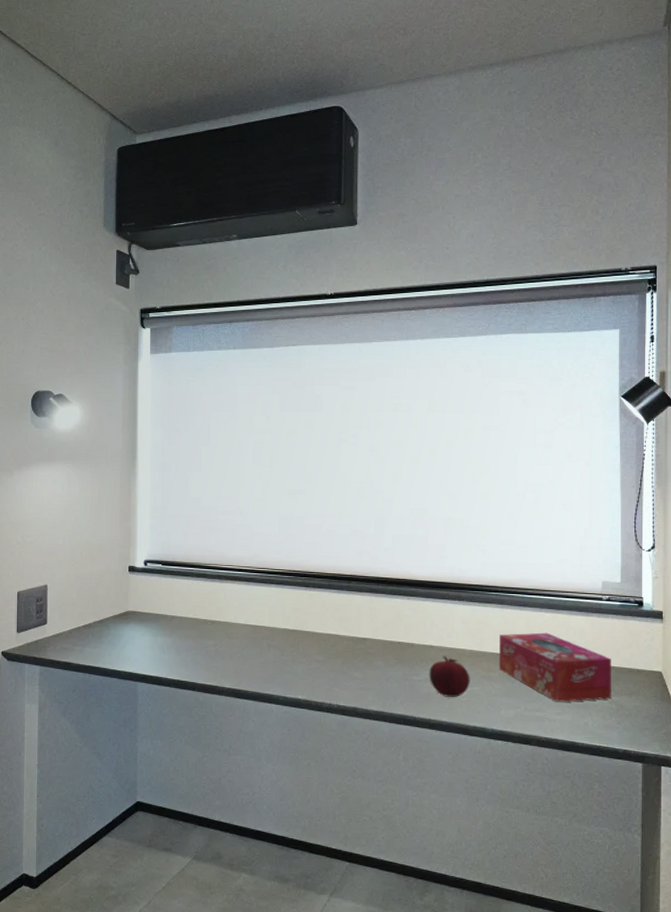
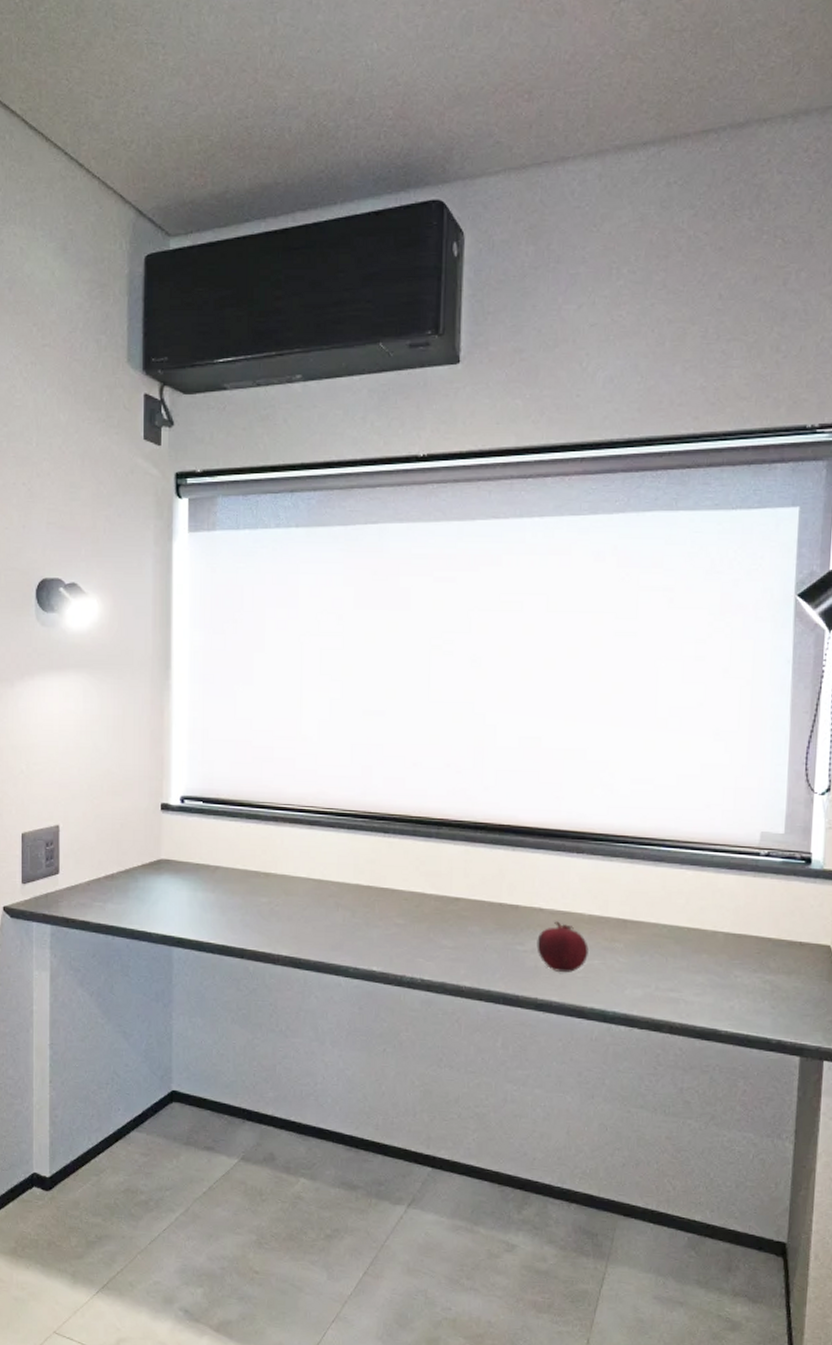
tissue box: present [499,632,611,702] -> none [625,894,768,981]

